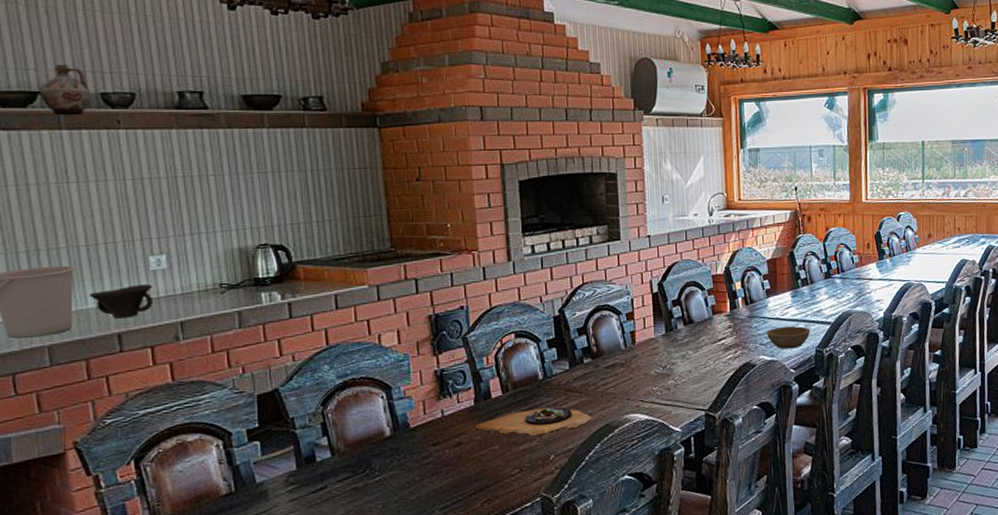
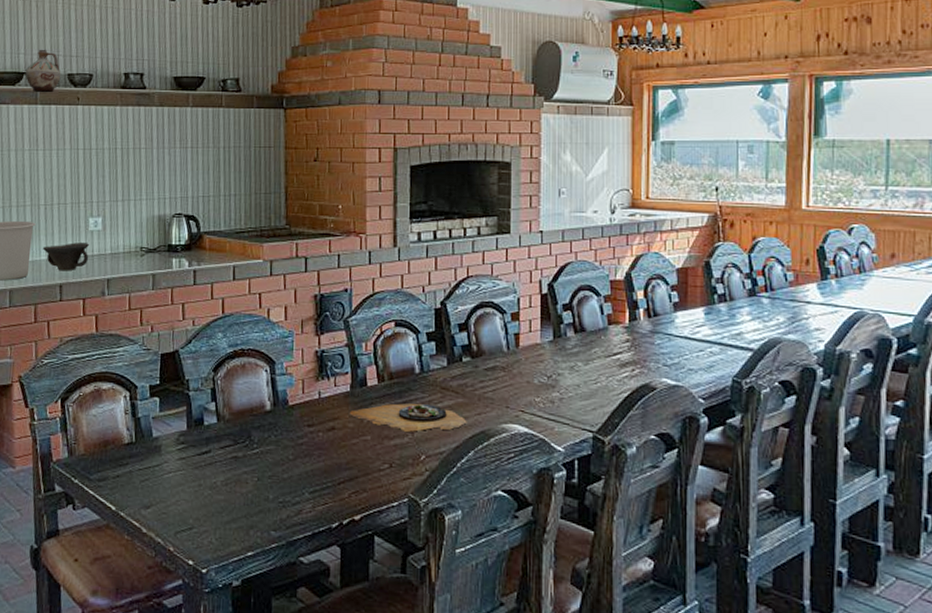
bowl: present [766,326,811,349] -> none [670,347,727,375]

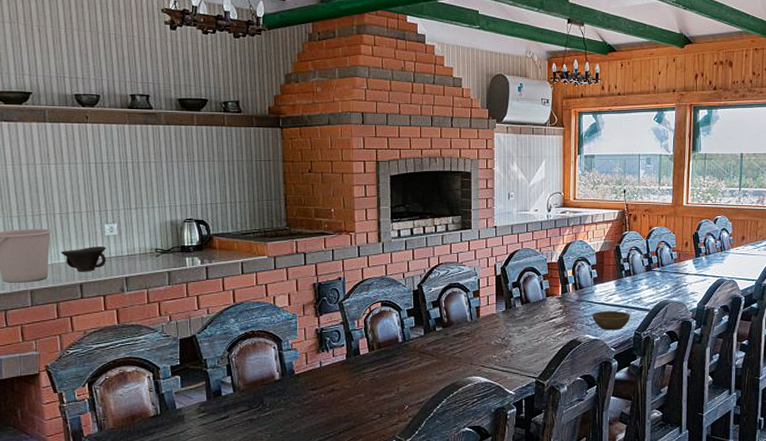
ceramic jug: present [26,50,61,93] -> none [32,72,68,112]
platter: present [350,403,467,433] -> none [347,365,441,389]
bowl: none [670,347,727,375] -> present [591,310,631,330]

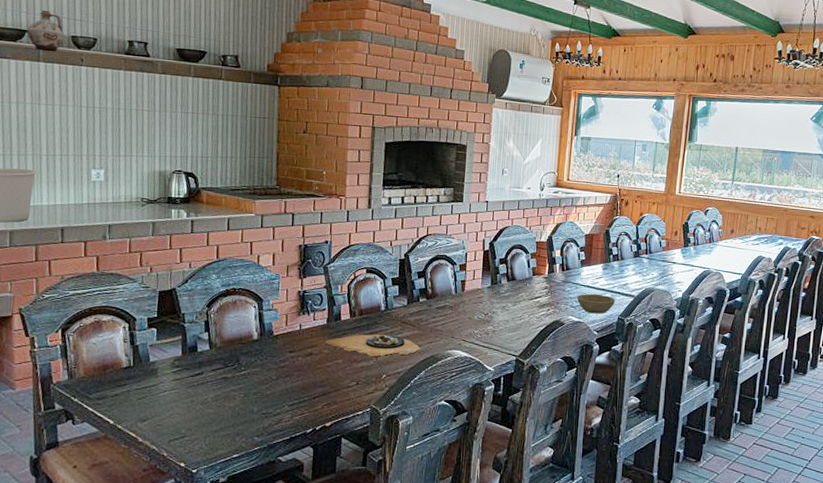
ceramic jug: none [32,72,68,112] -> present [28,11,65,52]
bowl: present [60,247,107,272] -> none [44,191,92,217]
platter: none [347,365,441,389] -> present [326,334,421,357]

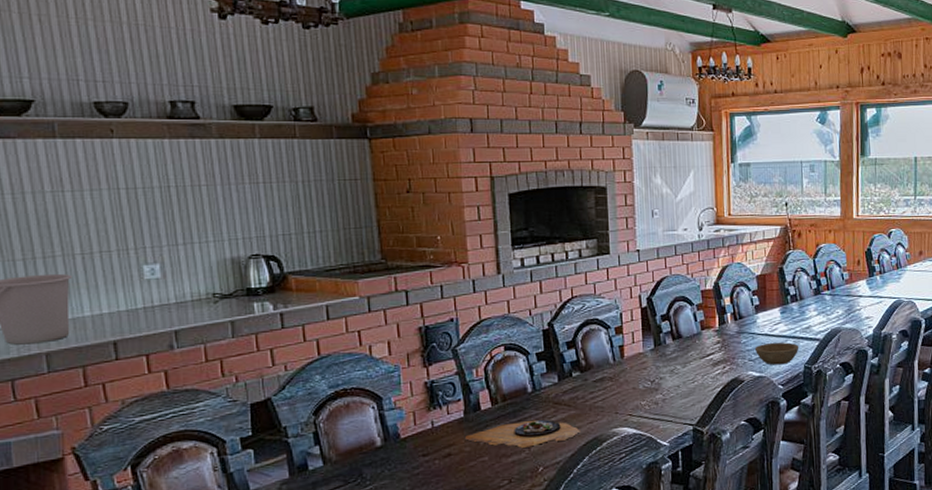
ceramic jug: present [28,11,65,52] -> none [35,74,85,125]

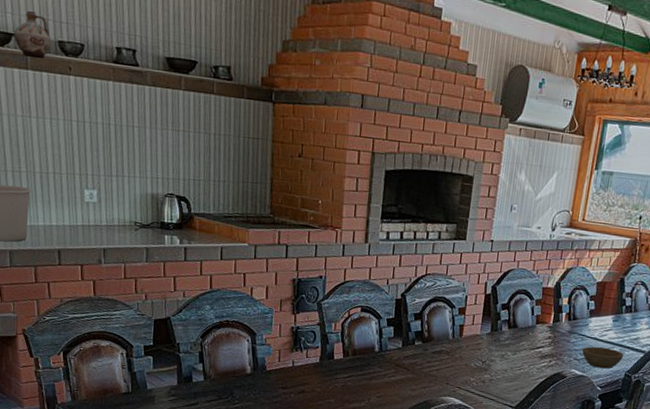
ceramic jug: none [35,74,85,125] -> present [14,11,52,59]
platter: present [465,419,580,449] -> none [318,374,414,399]

